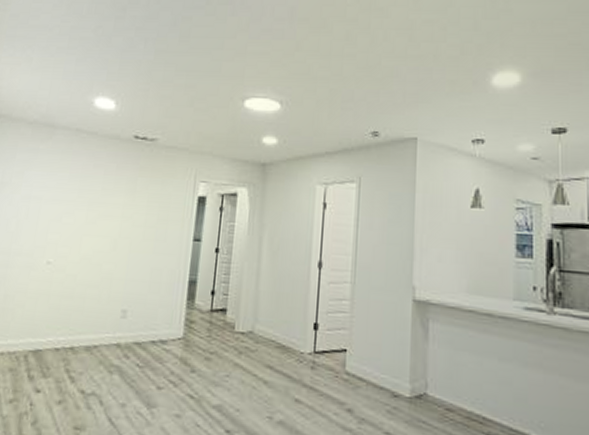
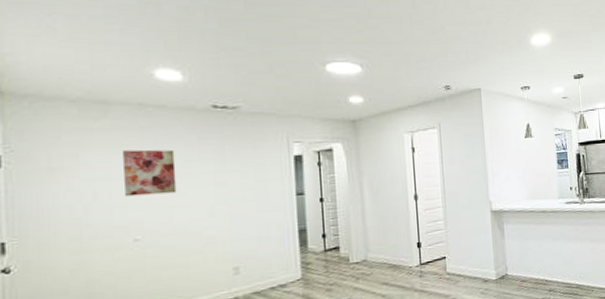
wall art: none [49,173,96,221] -> present [121,149,177,197]

